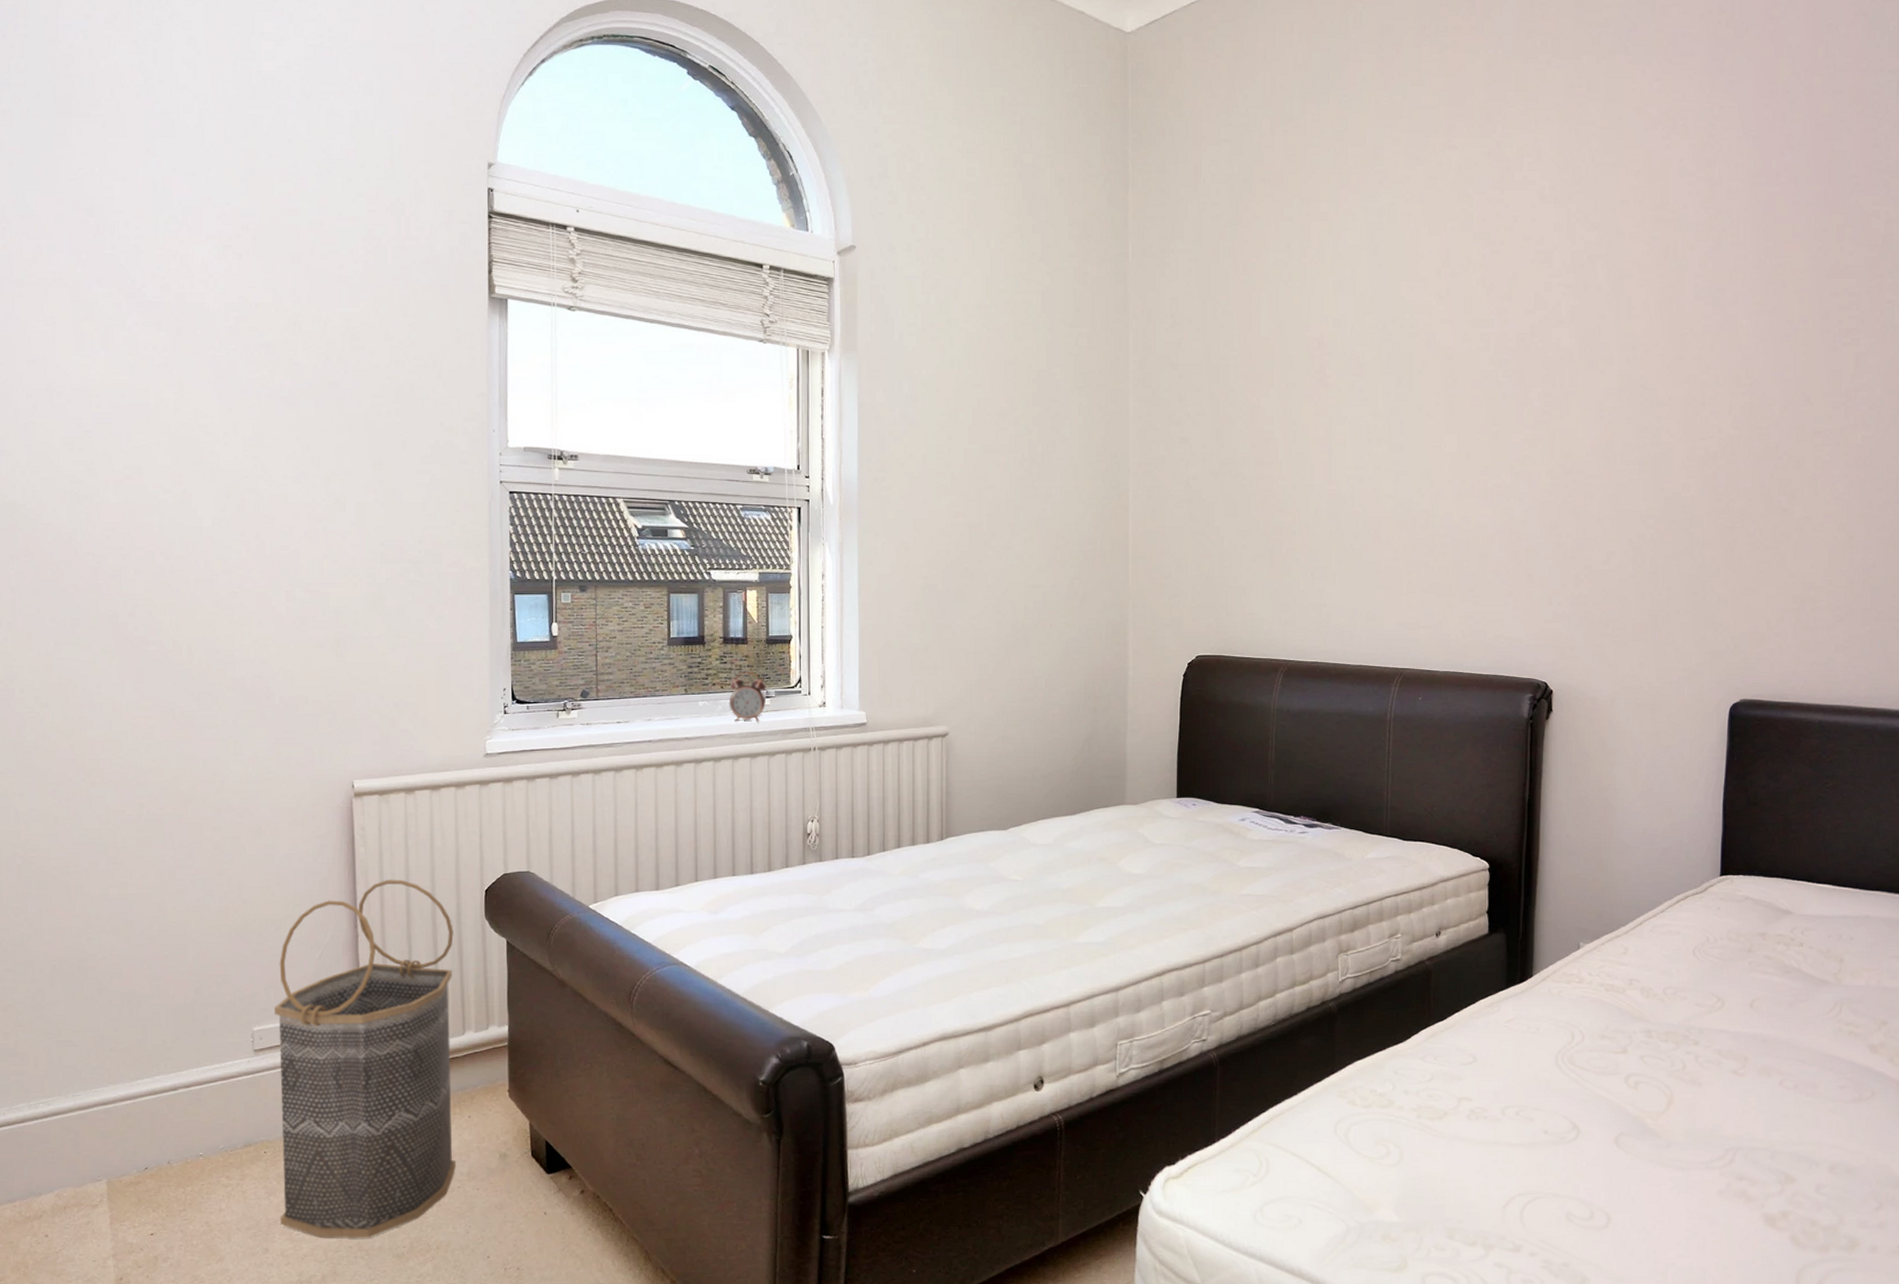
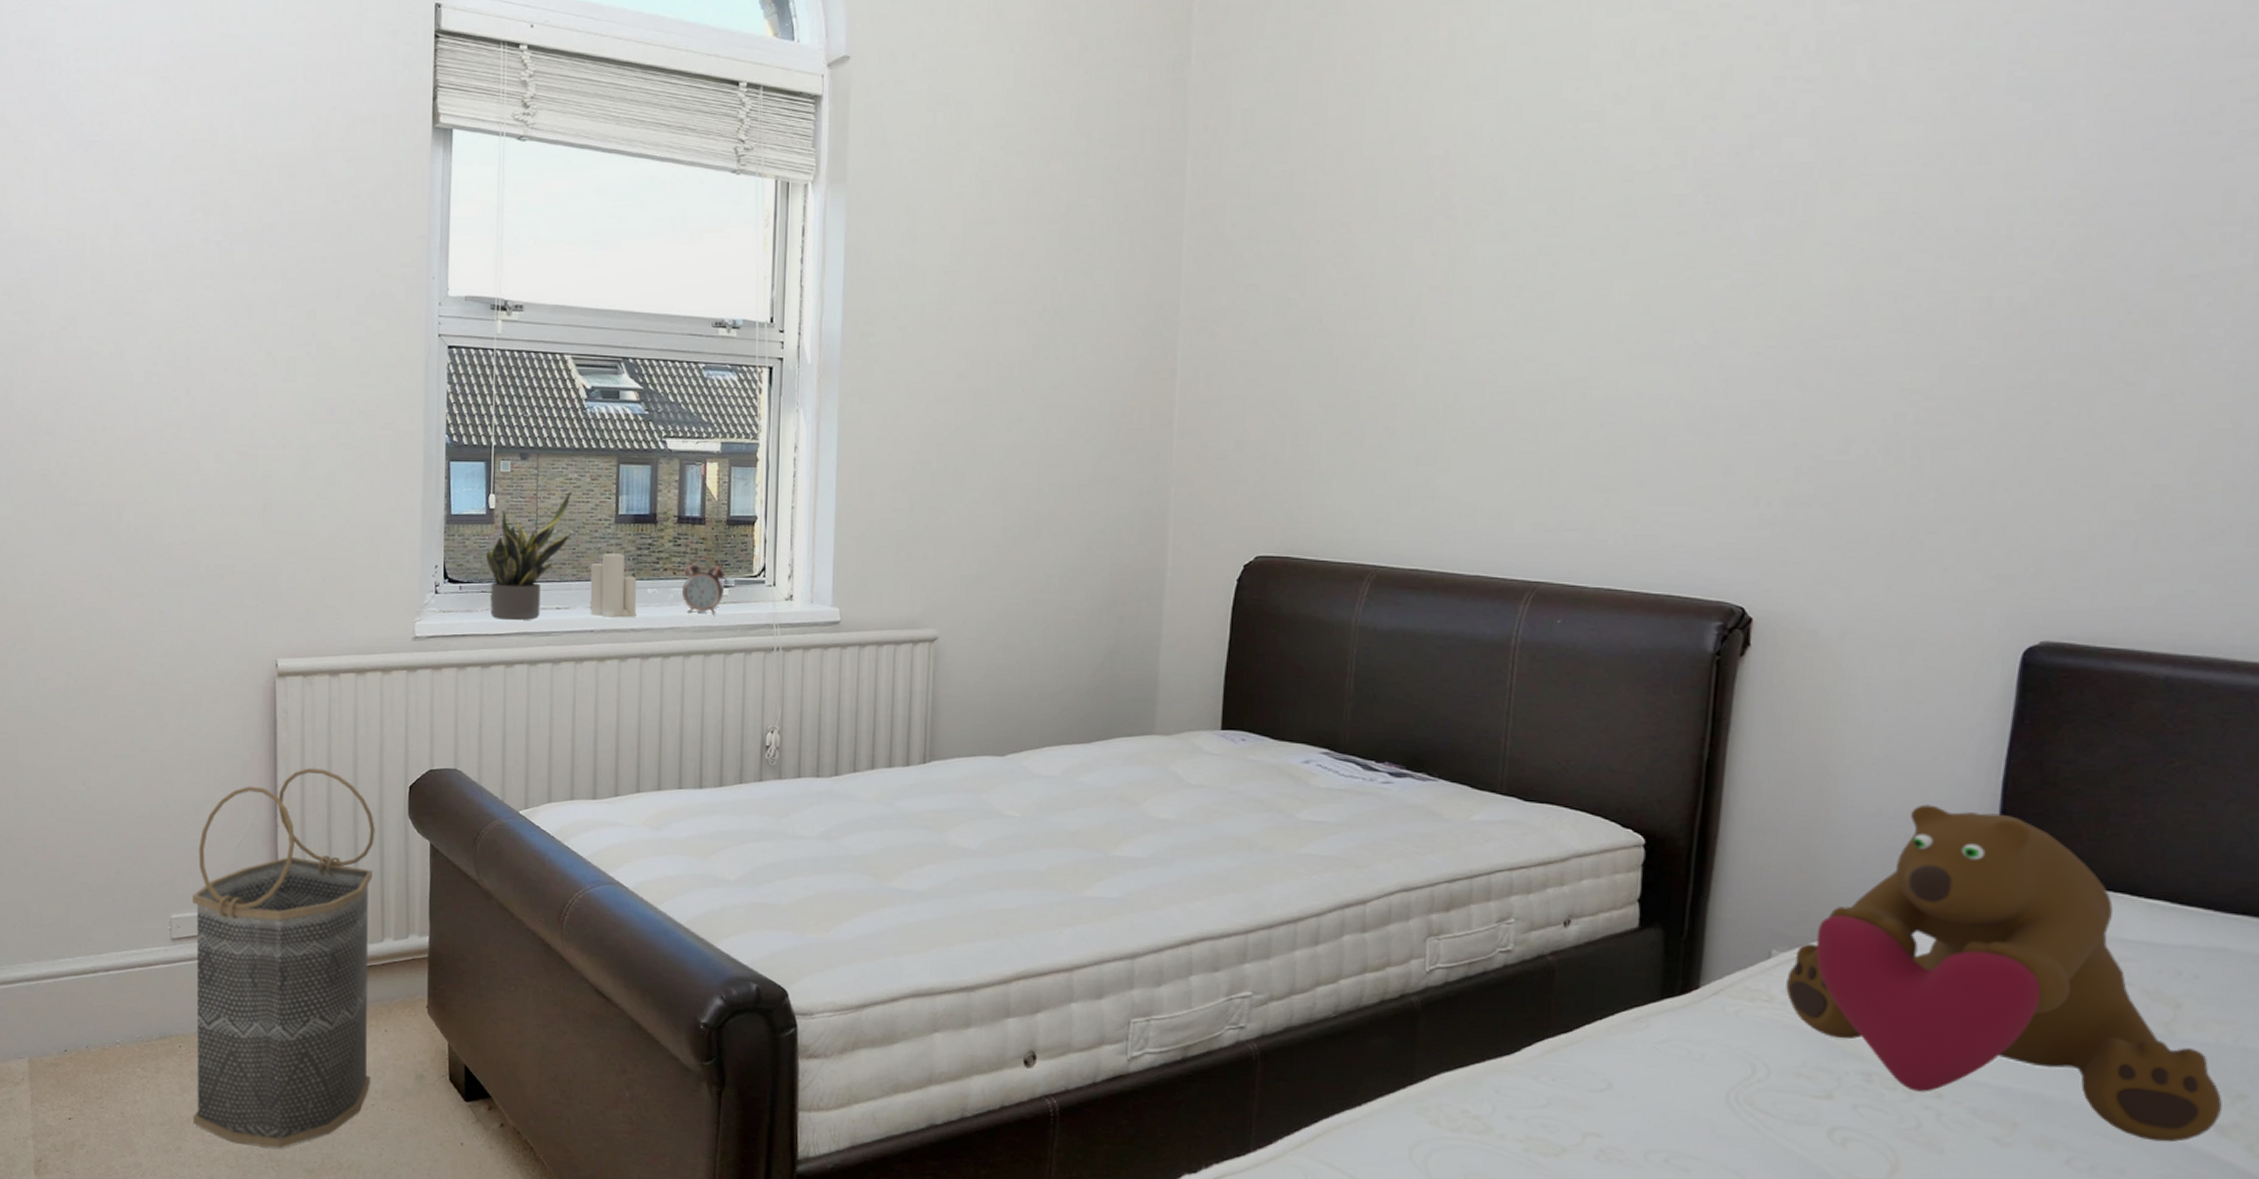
potted plant: none [551,619,628,735] -> present [486,492,571,621]
candle: none [647,666,690,729] -> present [590,547,637,618]
bear: none [1591,824,1873,1062] -> present [1786,804,2222,1143]

